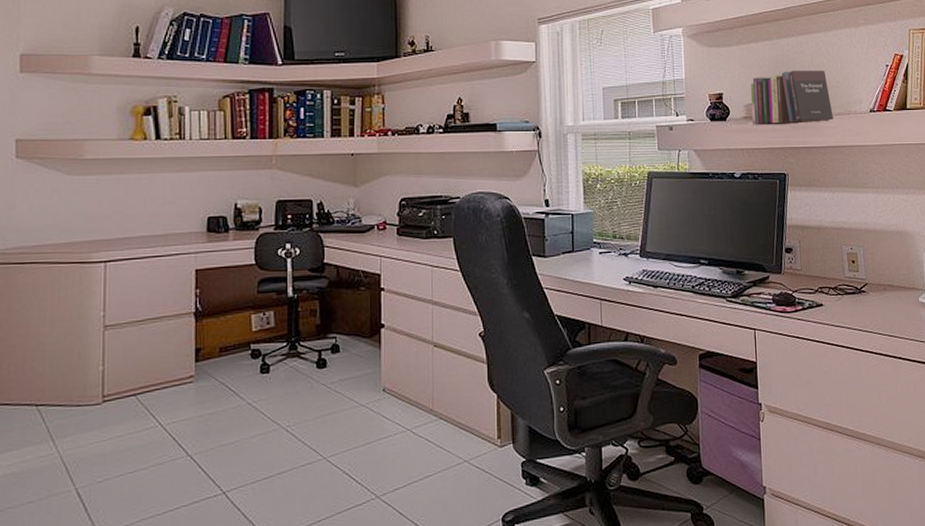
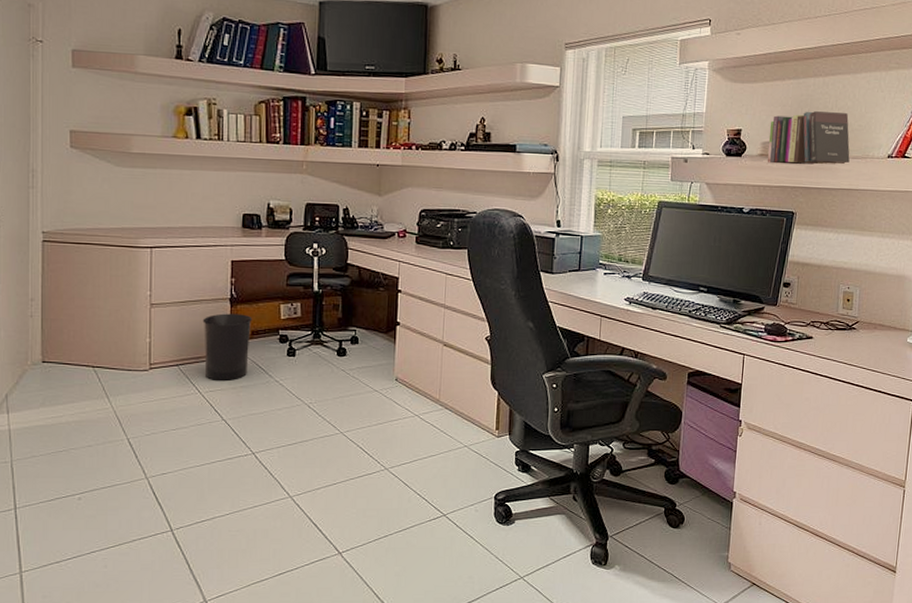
waste bin: none [164,329,220,409] -> present [202,313,252,381]

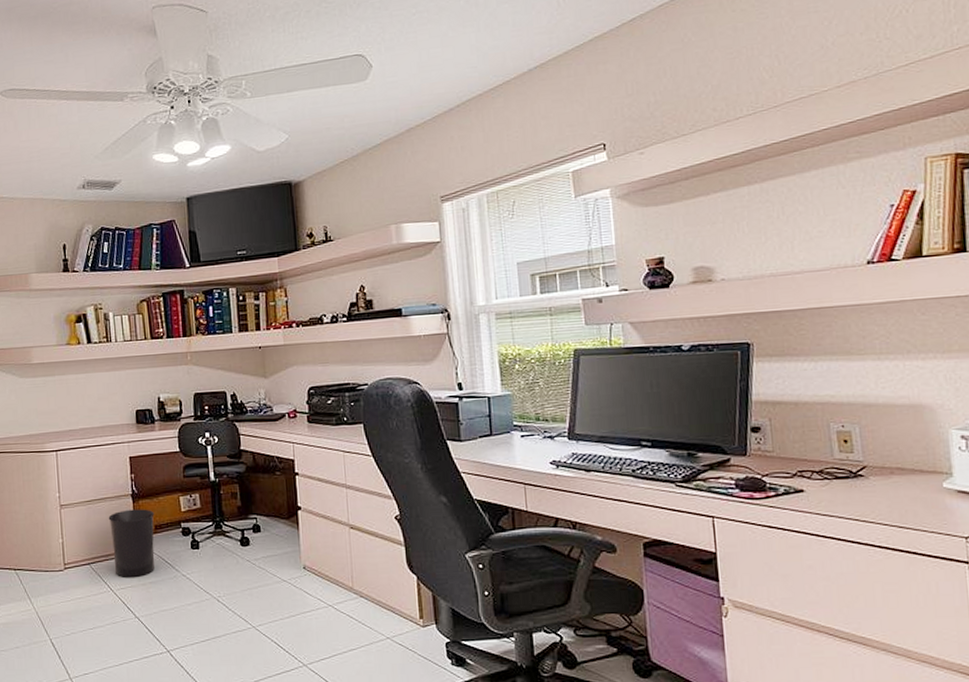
books: present [767,111,850,165] -> none [699,220,814,291]

